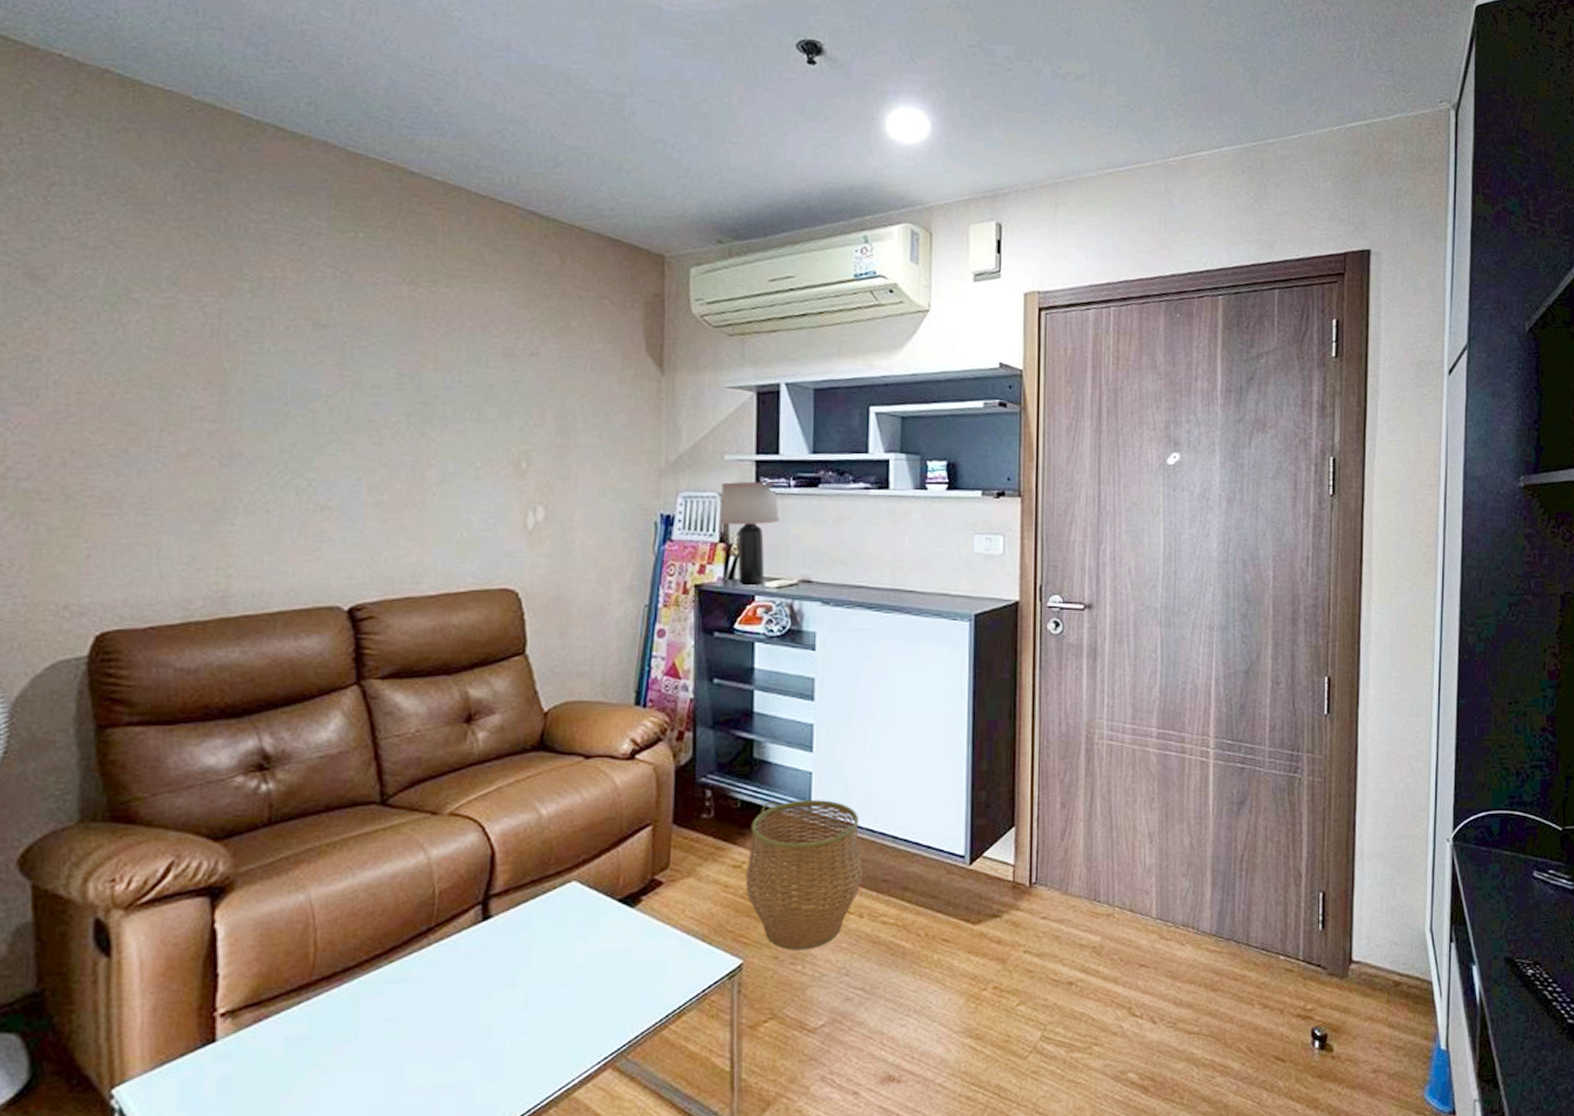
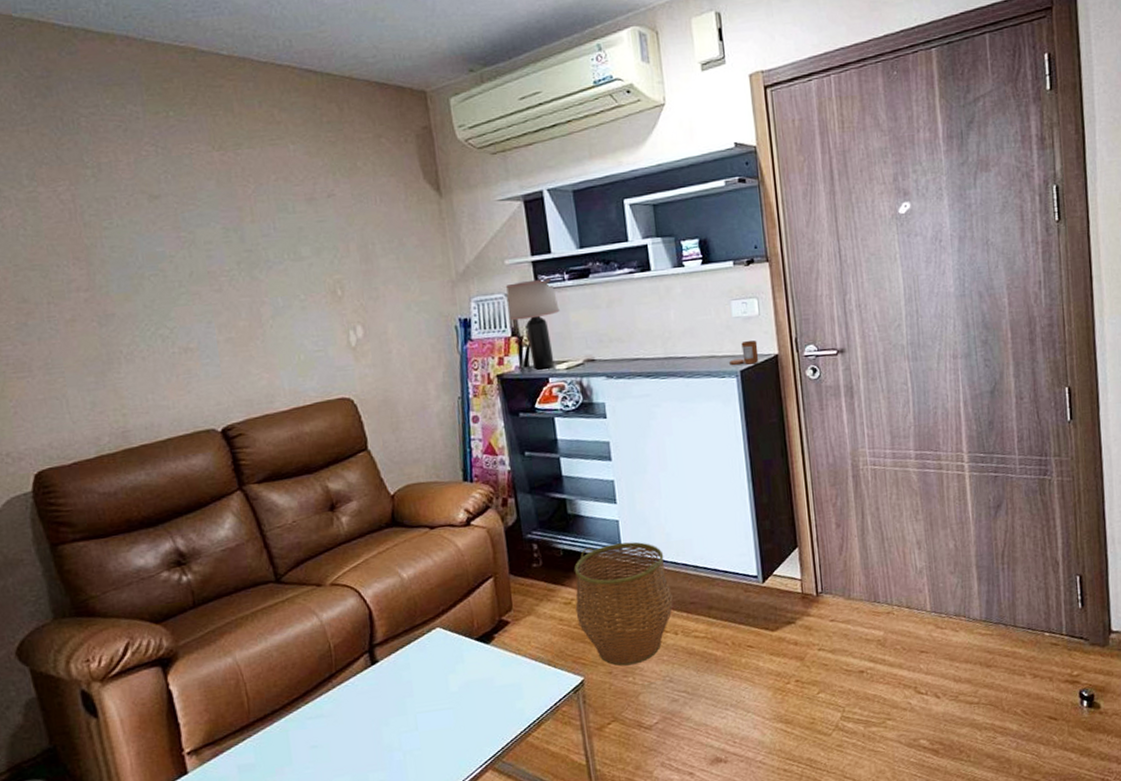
candle: none [964,581,998,609] -> present [729,340,759,365]

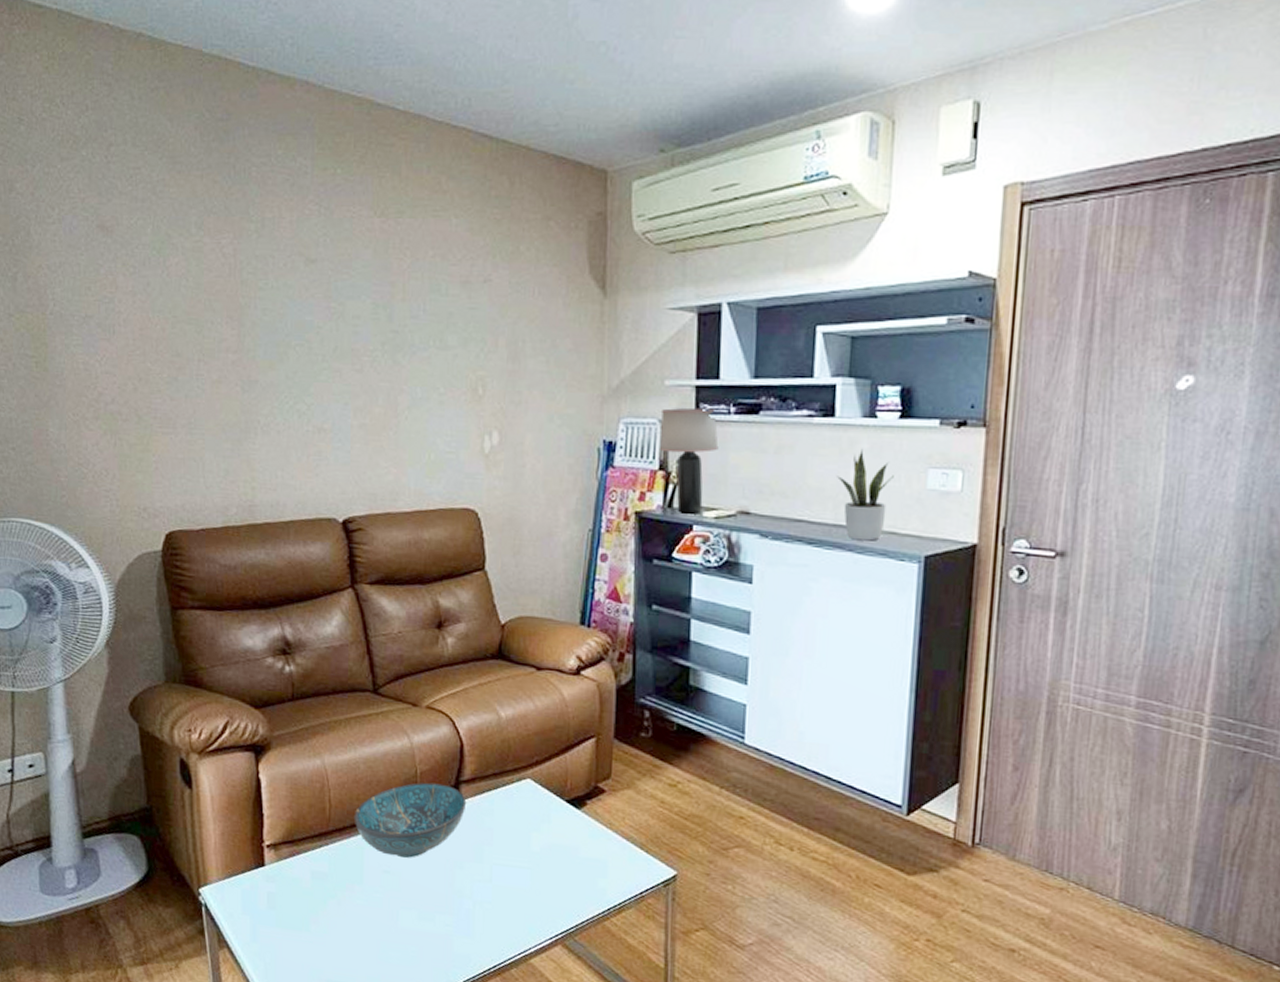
decorative bowl: none [273,651,383,731] -> present [353,782,467,858]
basket: present [573,542,673,666] -> none [680,728,795,872]
potted plant: none [661,293,705,368] -> present [837,448,894,541]
candle: present [729,340,759,365] -> none [913,520,953,551]

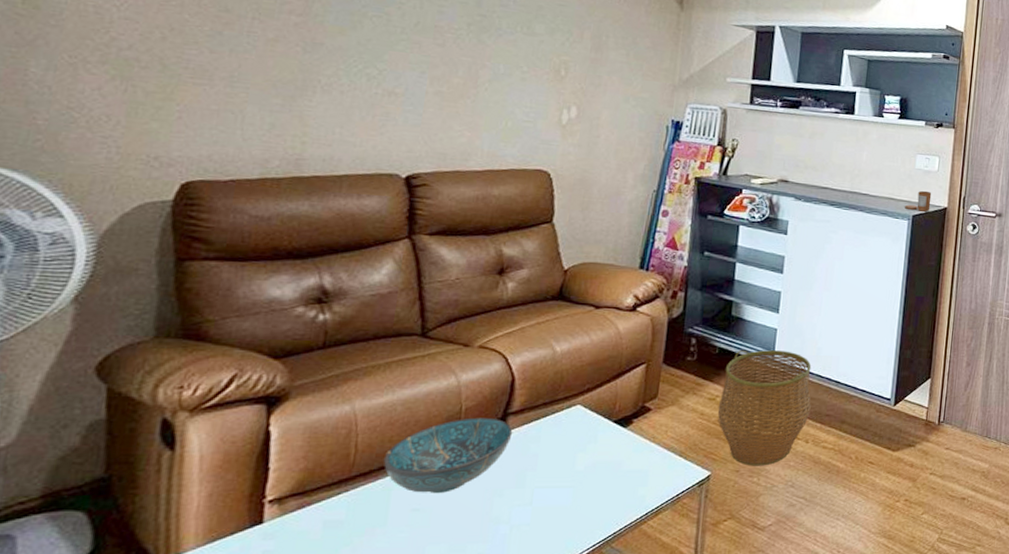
table lamp: present [660,407,719,514] -> none [719,99,767,181]
basket: none [680,728,795,872] -> present [717,349,812,466]
potted plant: present [837,448,894,541] -> none [854,138,894,204]
candle: none [913,520,953,551] -> present [905,190,932,212]

